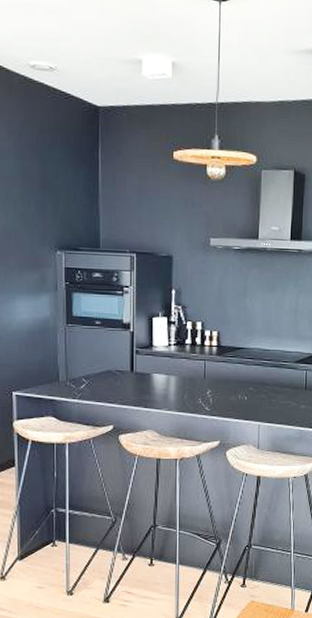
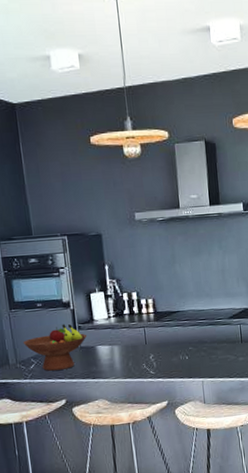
fruit bowl: none [76,346,144,394] -> present [23,324,87,371]

